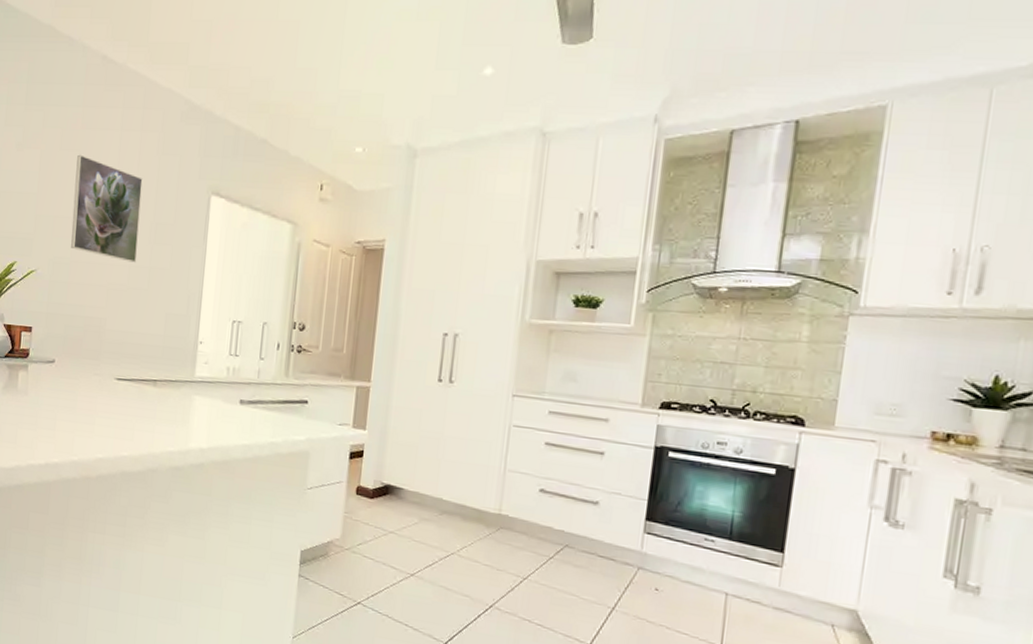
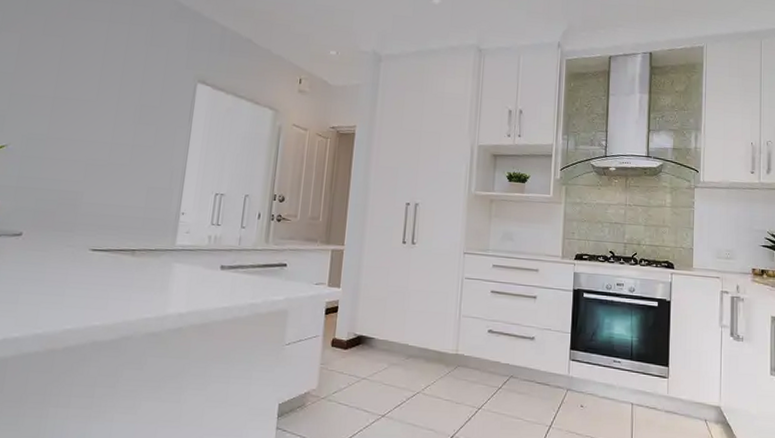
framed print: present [71,154,143,263] -> none [48,40,129,140]

